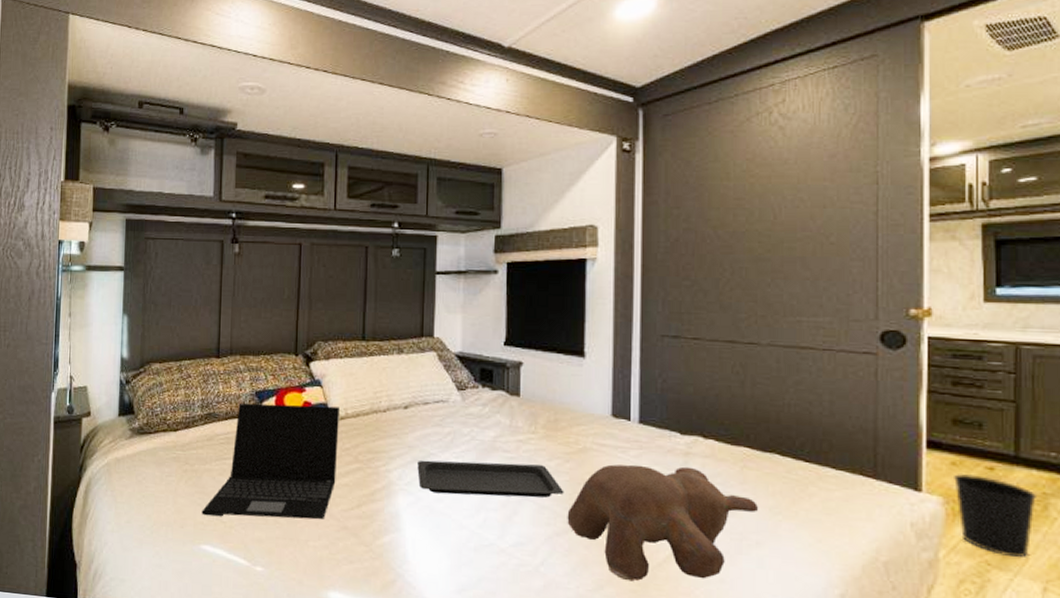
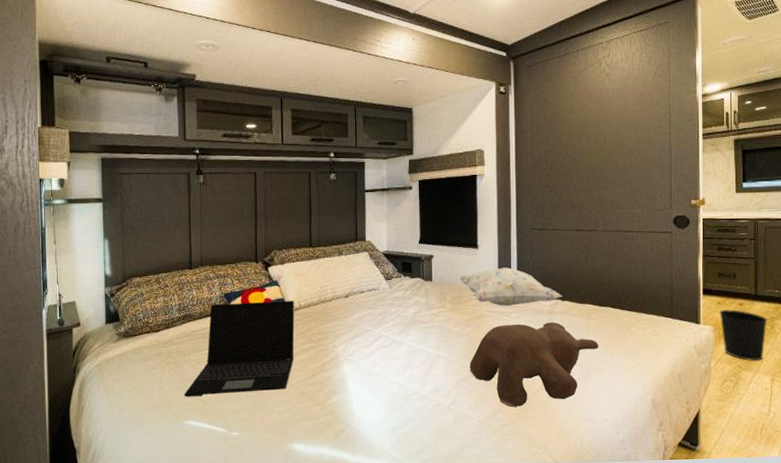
serving tray: present [417,460,564,498] -> none [357,331,467,360]
decorative pillow: none [556,385,705,440] -> present [458,267,563,306]

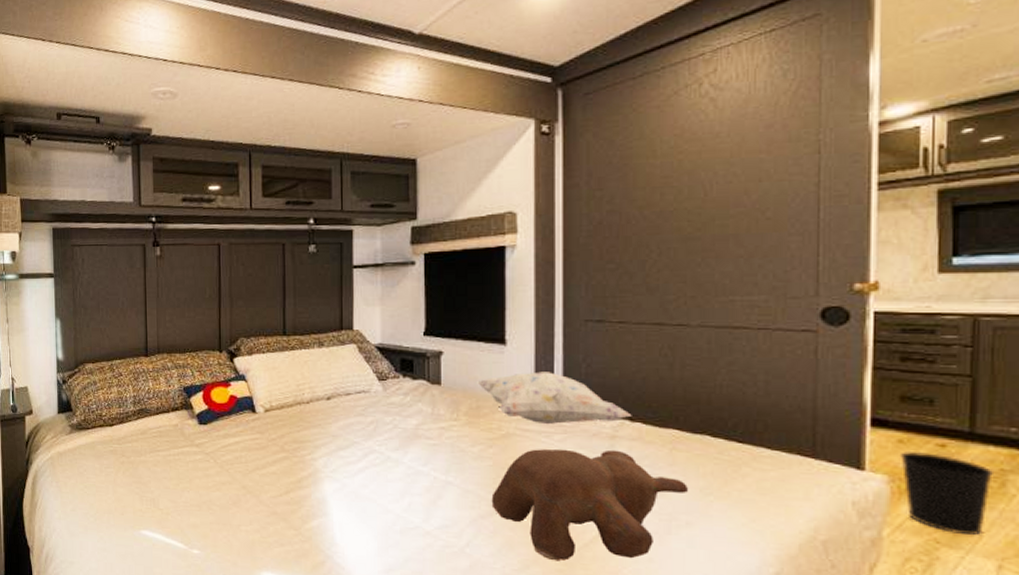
laptop: present [184,301,295,397] -> none [140,398,265,506]

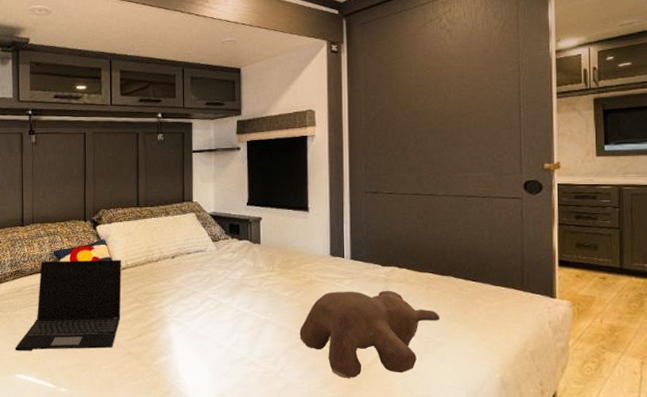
laptop: none [140,398,265,506] -> present [15,260,122,351]
decorative pillow: present [477,371,632,424] -> none [288,232,400,272]
wastebasket: present [901,452,993,536] -> none [578,284,635,342]

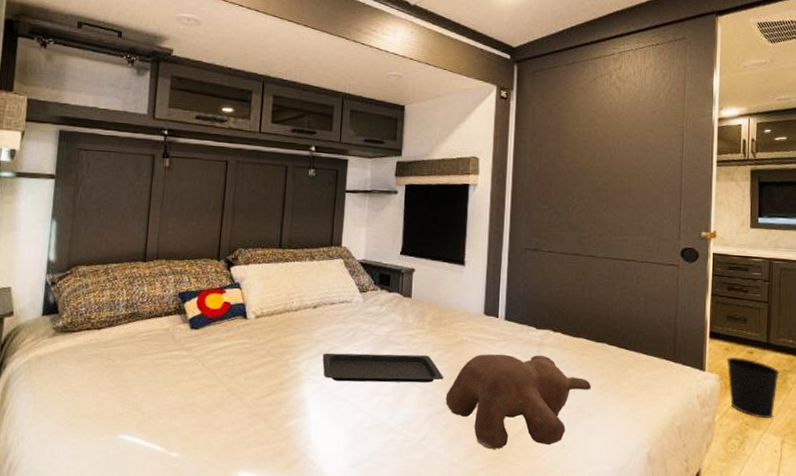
laptop: present [15,260,122,351] -> none [121,303,256,408]
serving tray: none [184,295,297,322] -> present [322,352,444,383]
wastebasket: none [578,284,635,342] -> present [727,357,779,419]

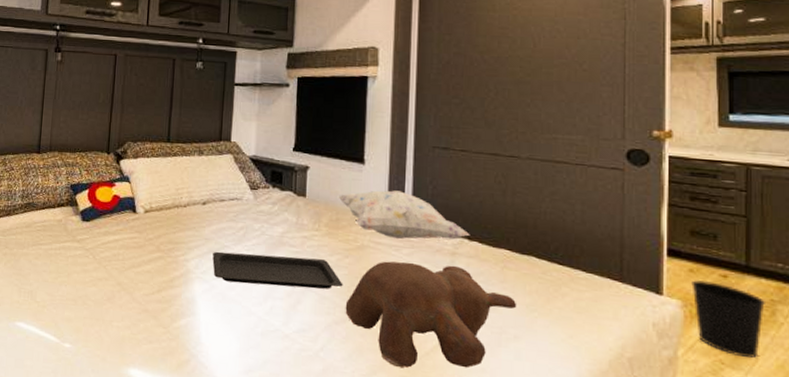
decorative pillow: none [440,289,555,333] -> present [338,190,470,240]

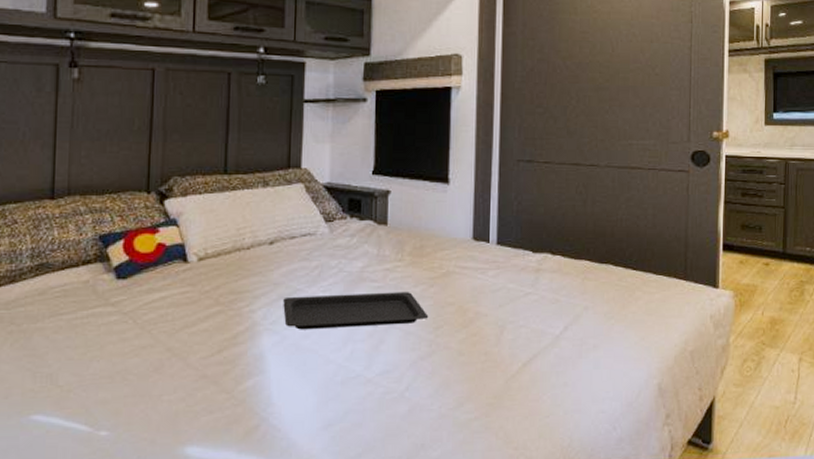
decorative pillow: present [338,190,470,240] -> none [421,210,553,260]
teddy bear: present [345,261,517,369] -> none [431,282,596,396]
wastebasket: present [691,280,765,359] -> none [741,270,796,336]

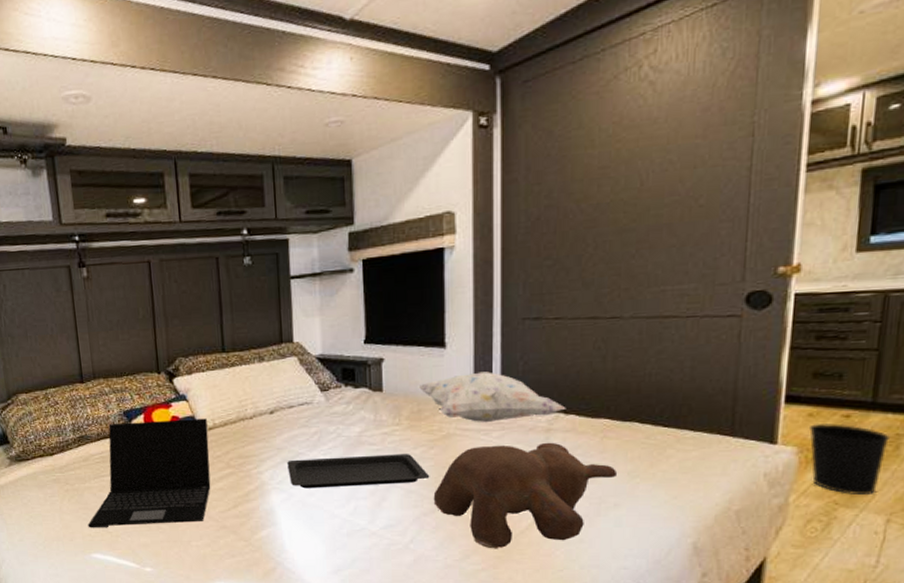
laptop: none [32,247,198,381] -> present [88,418,211,528]
decorative pillow: none [421,210,553,260] -> present [418,371,566,422]
teddy bear: none [431,282,596,396] -> present [433,442,618,549]
wastebasket: none [741,270,796,336] -> present [810,423,890,496]

